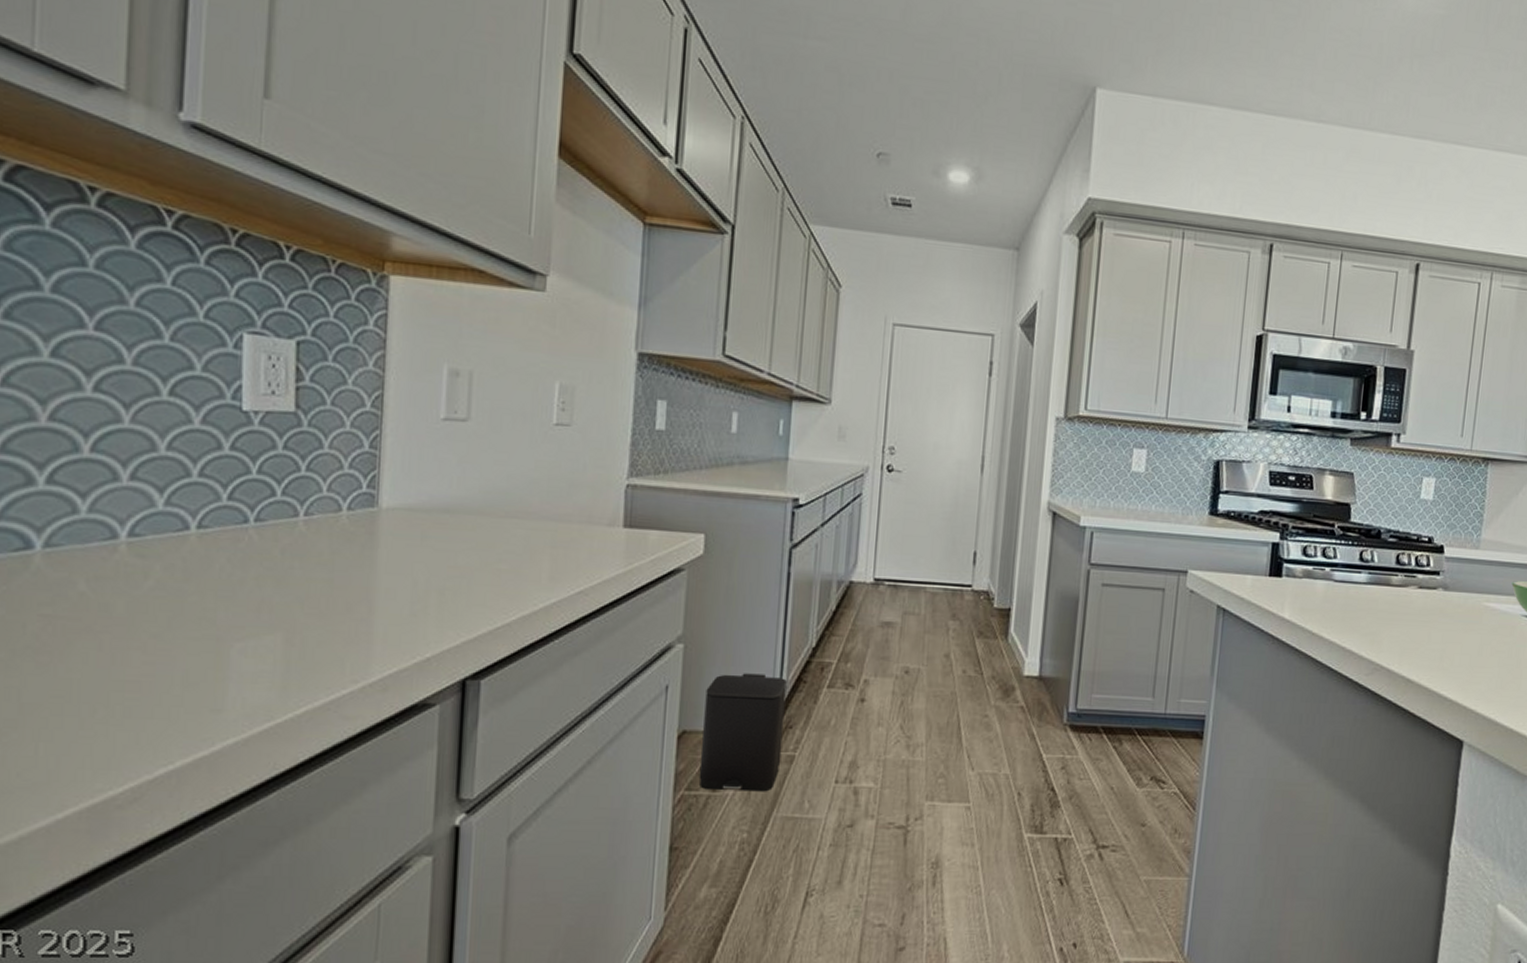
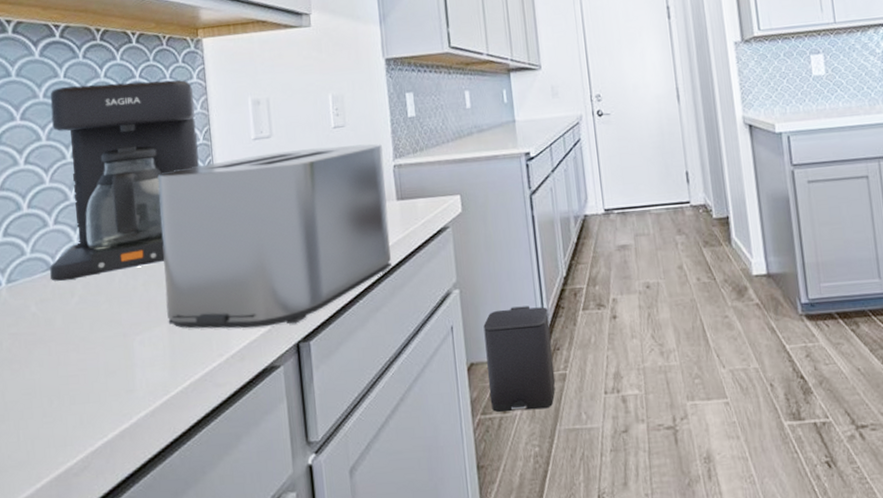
coffee maker: none [115,297,367,557] -> present [50,80,199,281]
toaster: none [285,438,615,656] -> present [157,144,392,329]

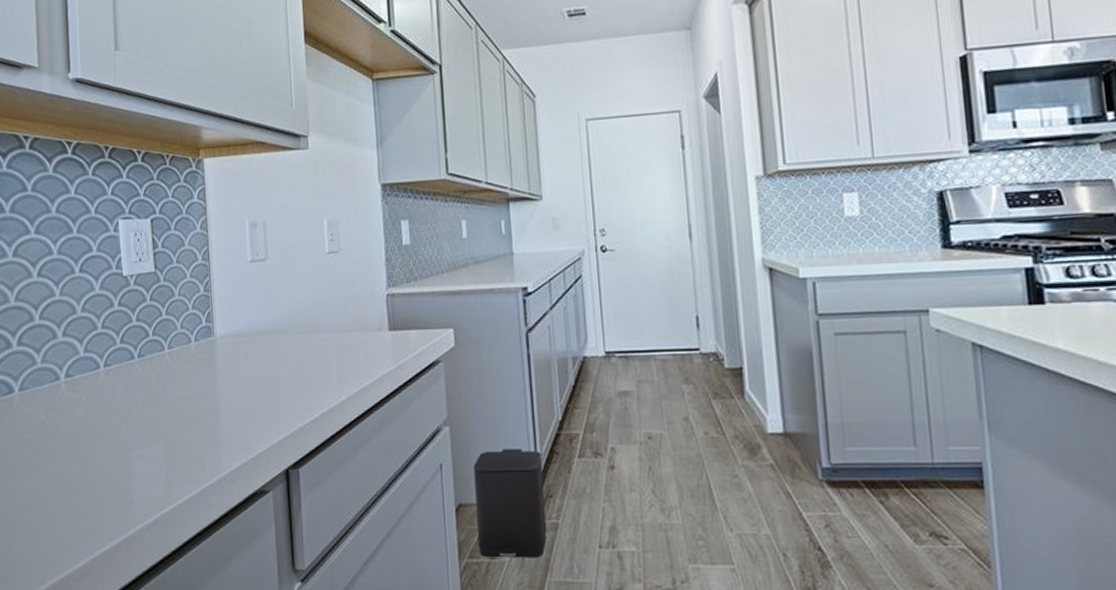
coffee maker: present [50,80,199,281] -> none [58,199,197,392]
toaster: present [157,144,392,329] -> none [158,271,382,451]

